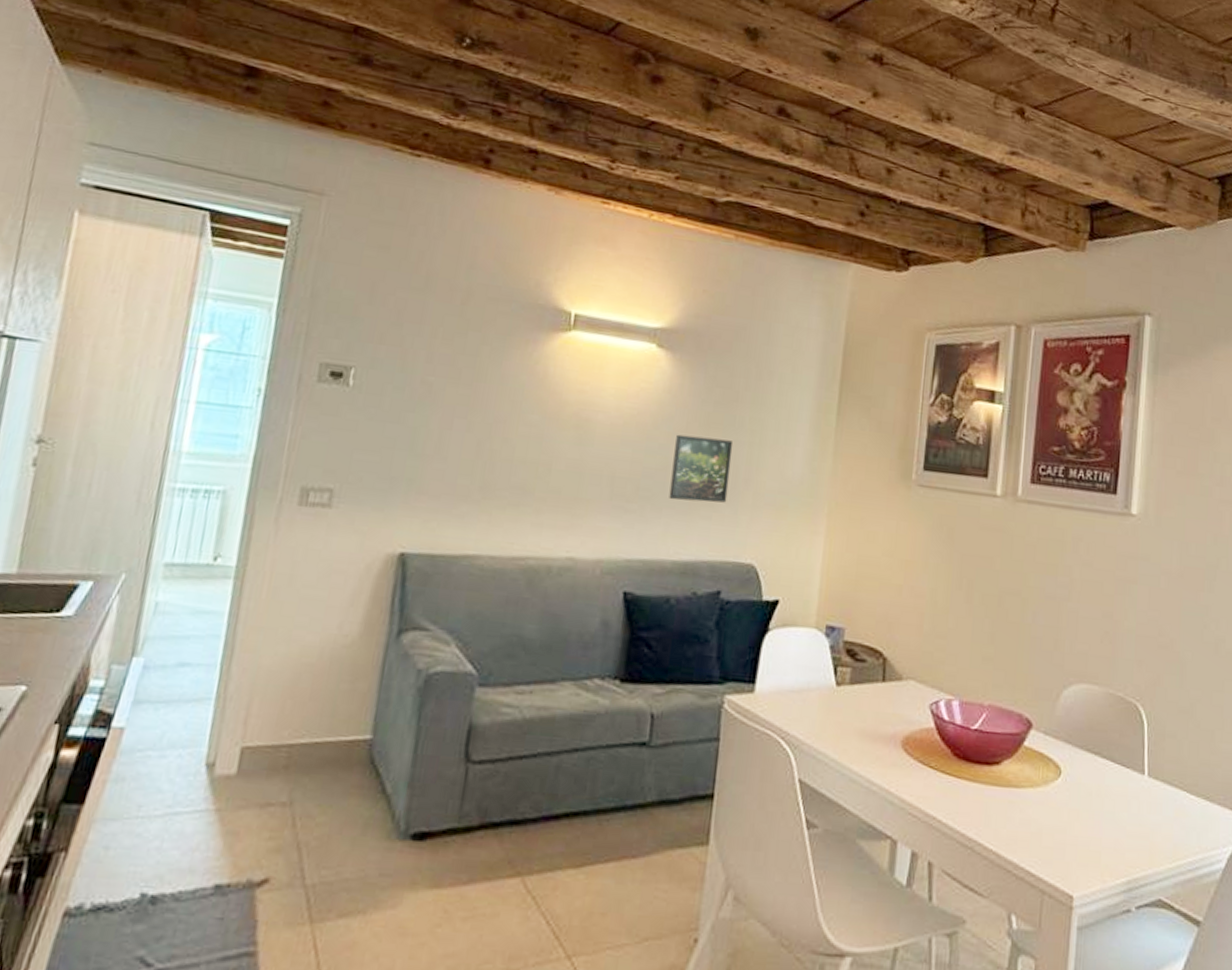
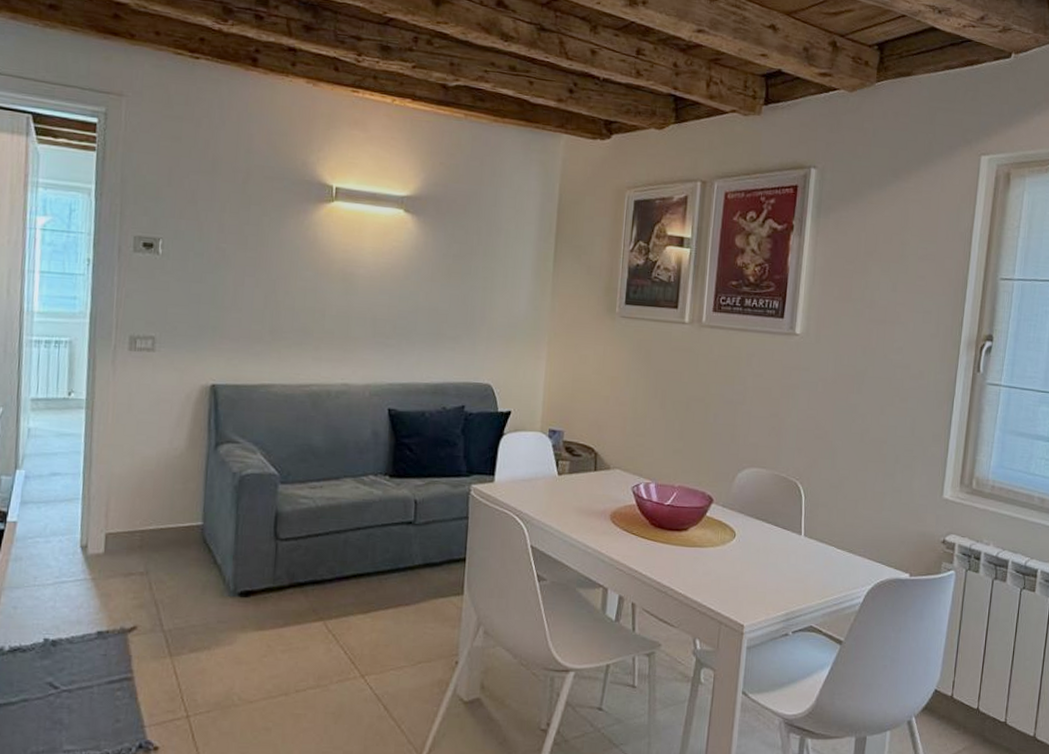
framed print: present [669,434,734,503] -> none [420,283,470,337]

